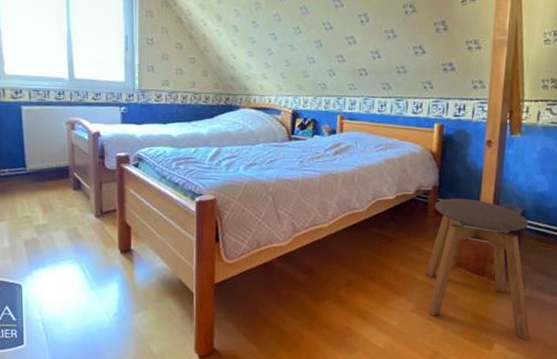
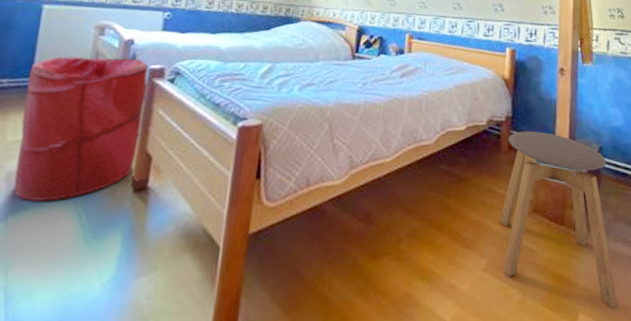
laundry hamper: none [23,148,118,261] -> present [13,56,149,202]

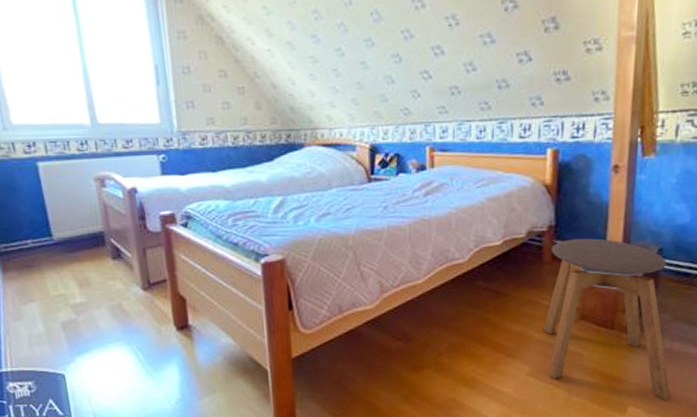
laundry hamper: present [13,56,149,202] -> none [48,207,171,344]

